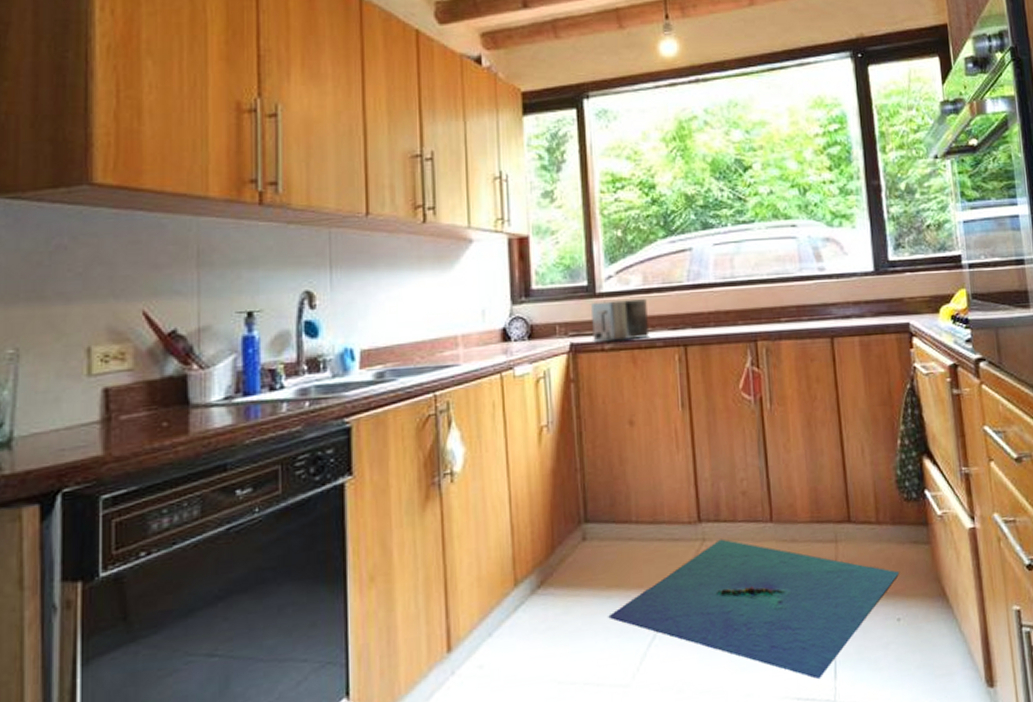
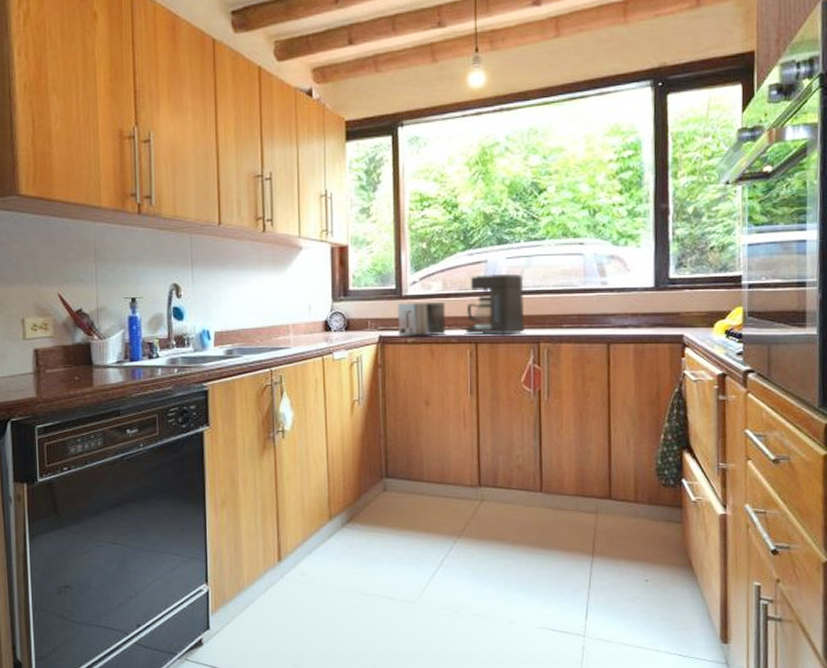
floor mat: present [608,539,900,679] -> none [402,501,652,617]
coffee maker: none [671,262,739,336] -> present [466,273,525,335]

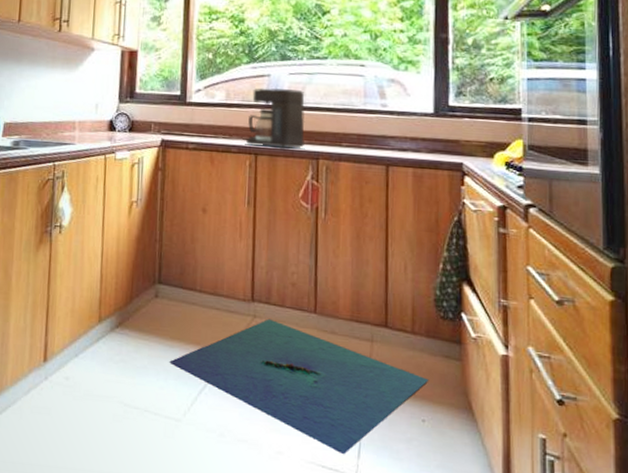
toaster: present [397,302,446,336] -> none [180,109,228,144]
floor mat: none [402,501,652,617] -> present [169,318,429,454]

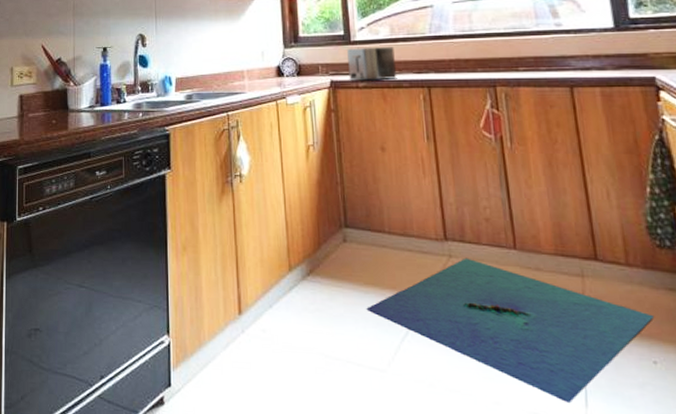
toaster: none [180,109,228,144] -> present [346,47,397,81]
coffee maker: present [246,87,305,149] -> none [416,17,479,79]

